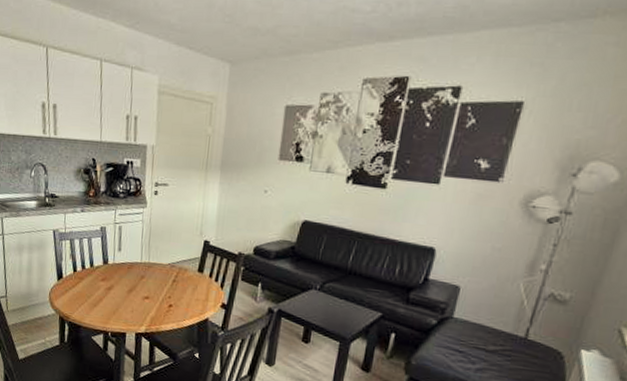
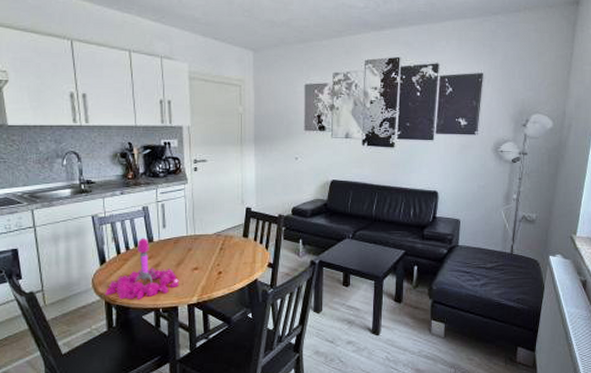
flower: none [59,258,130,321] -> present [105,237,180,301]

